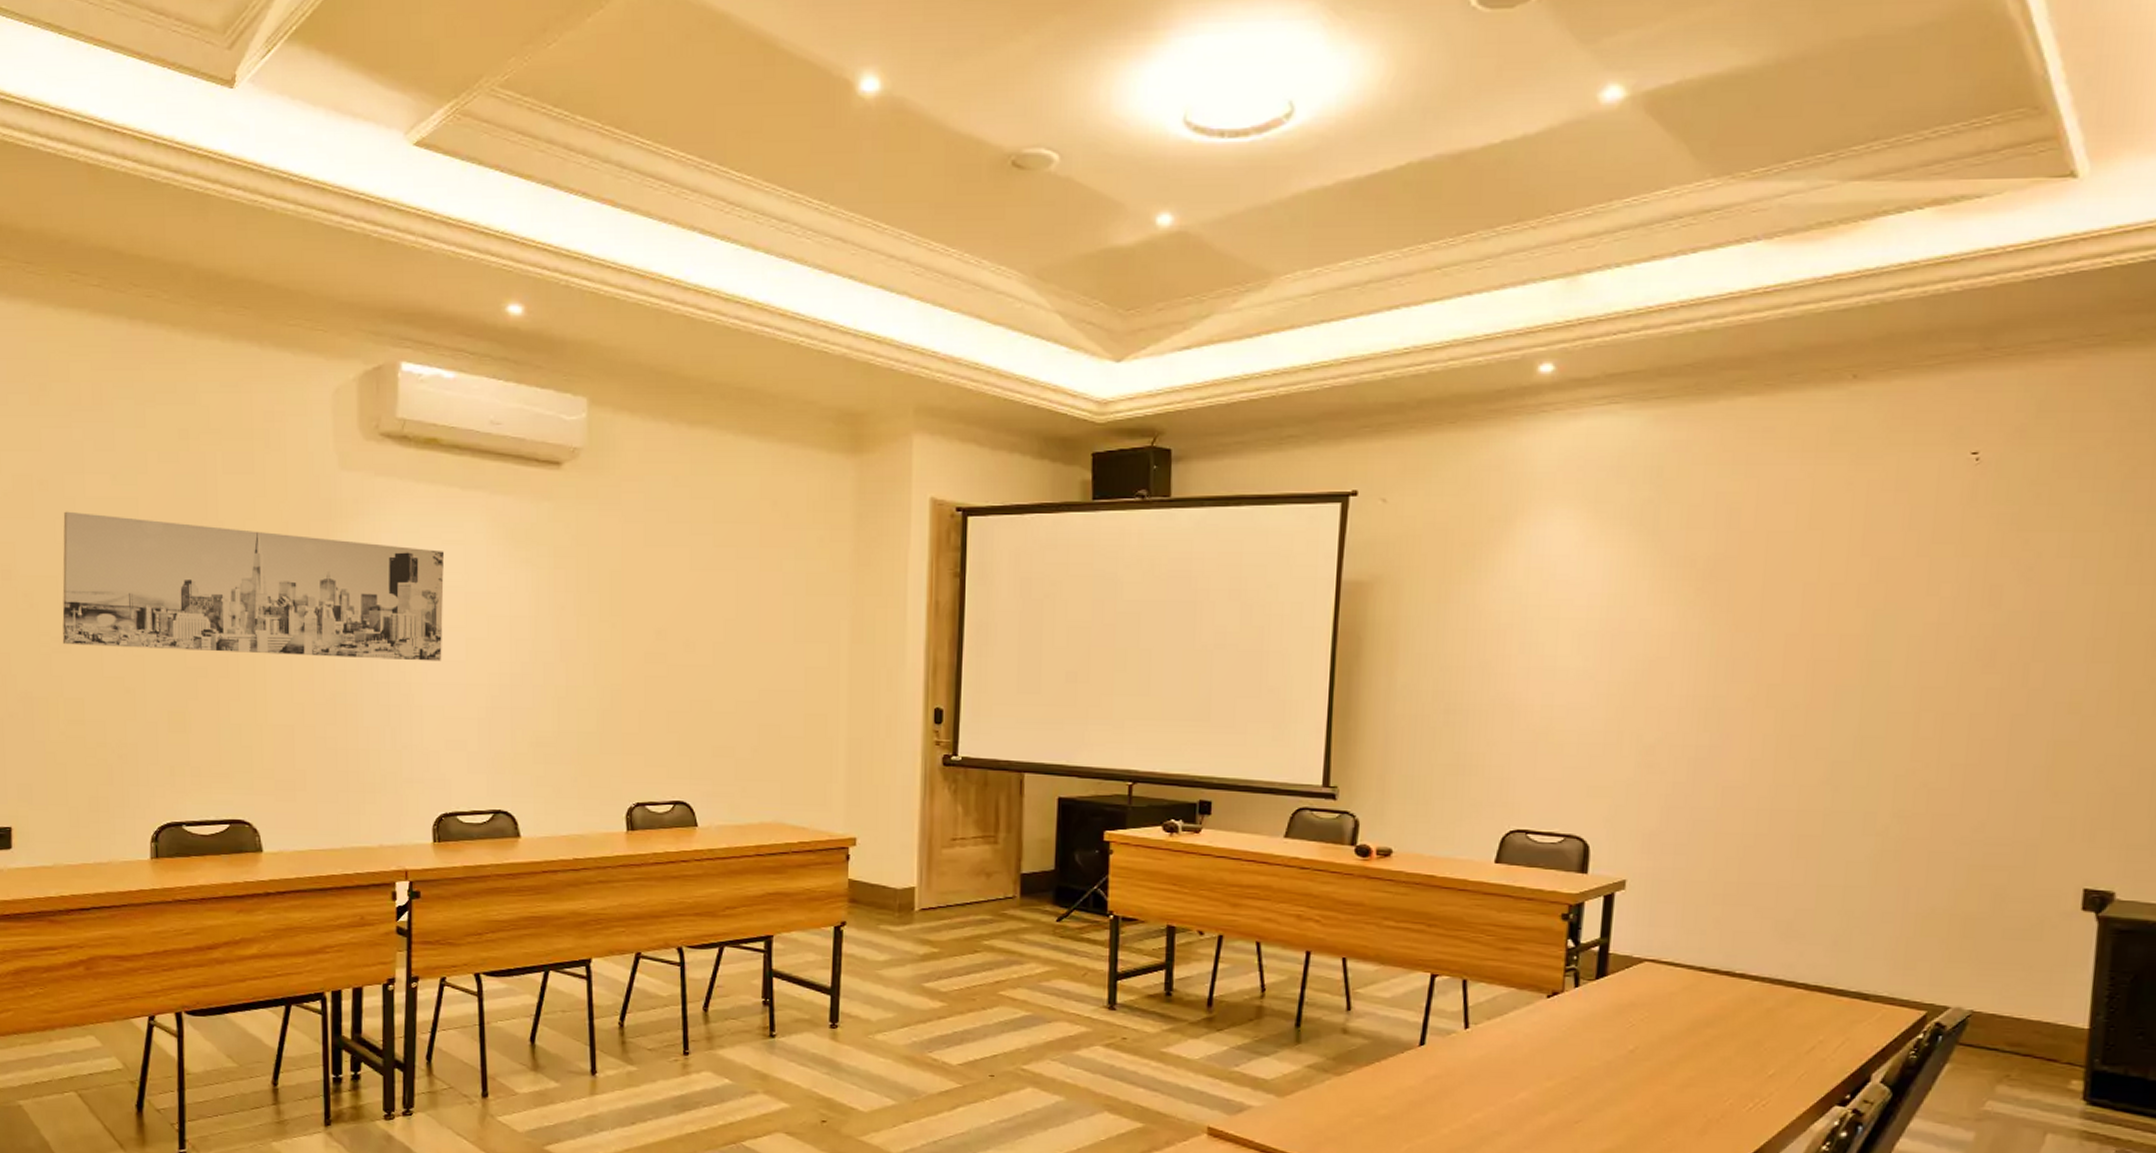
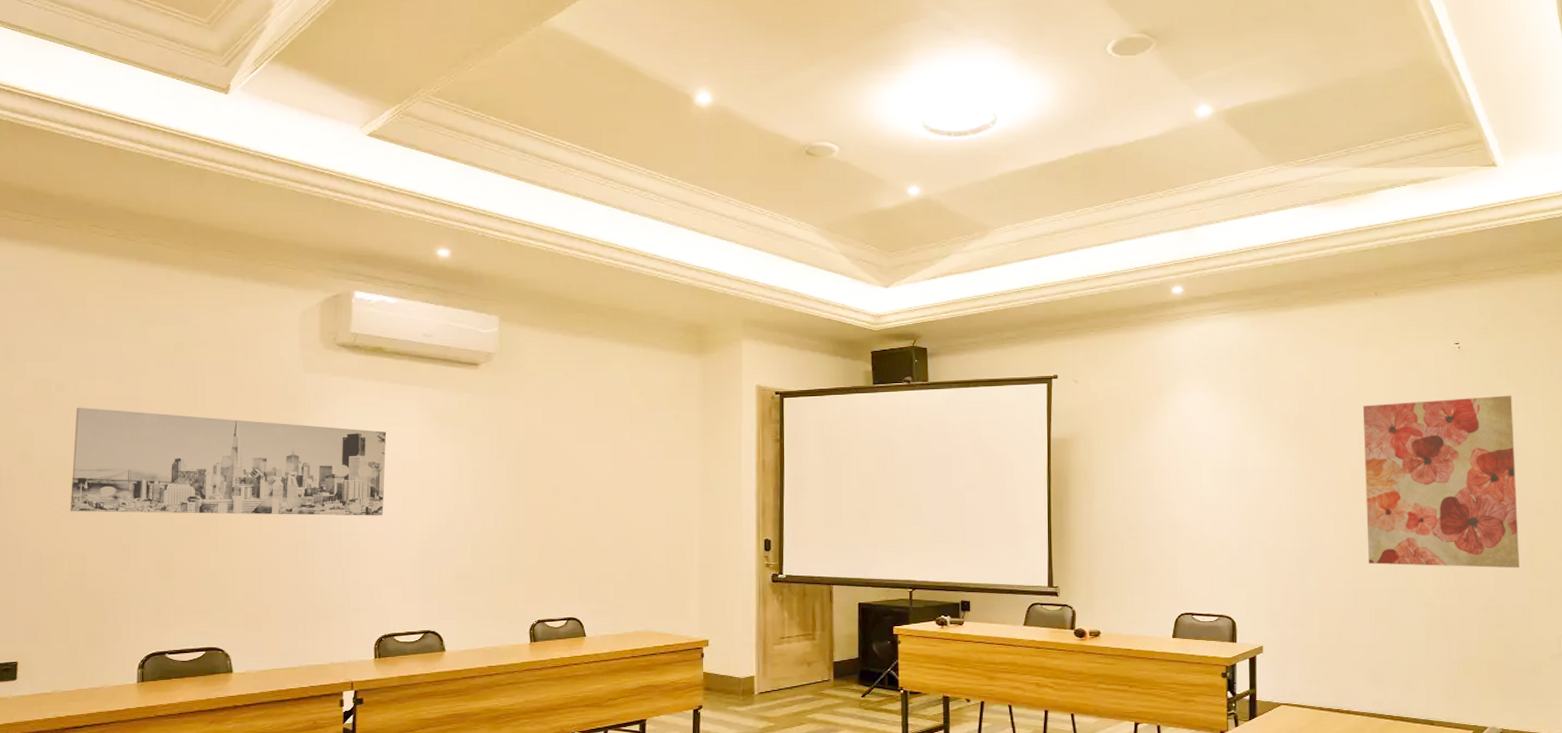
wall art: none [1797,532,2053,787] -> present [1362,395,1520,569]

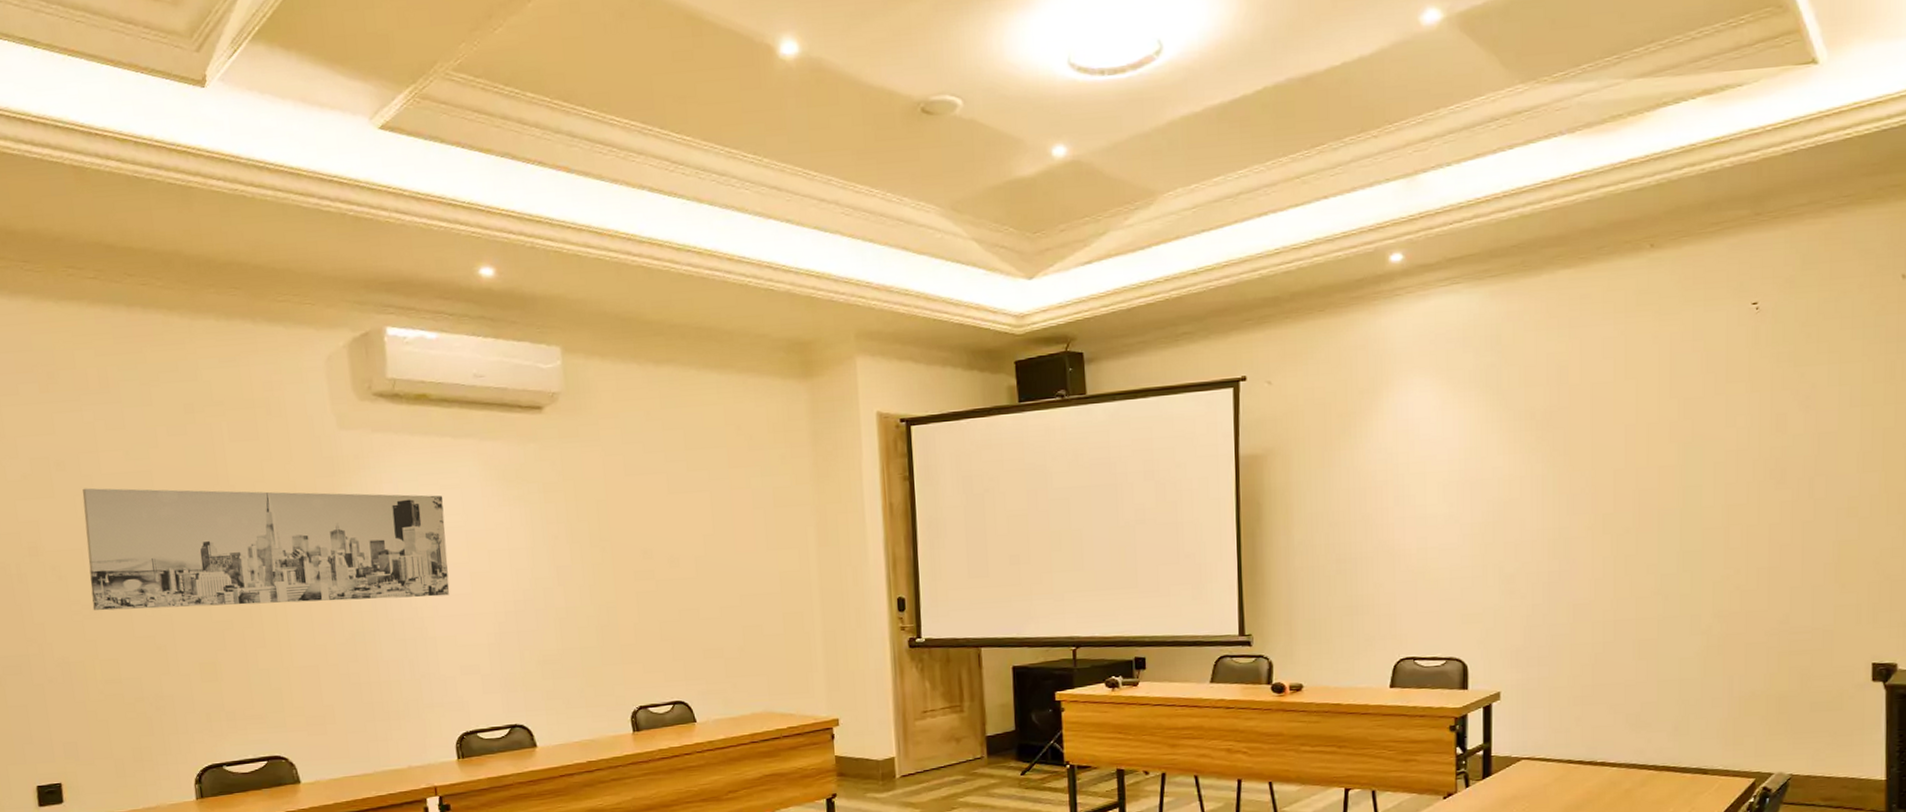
wall art: present [1362,395,1520,569] -> none [1630,365,1824,587]

